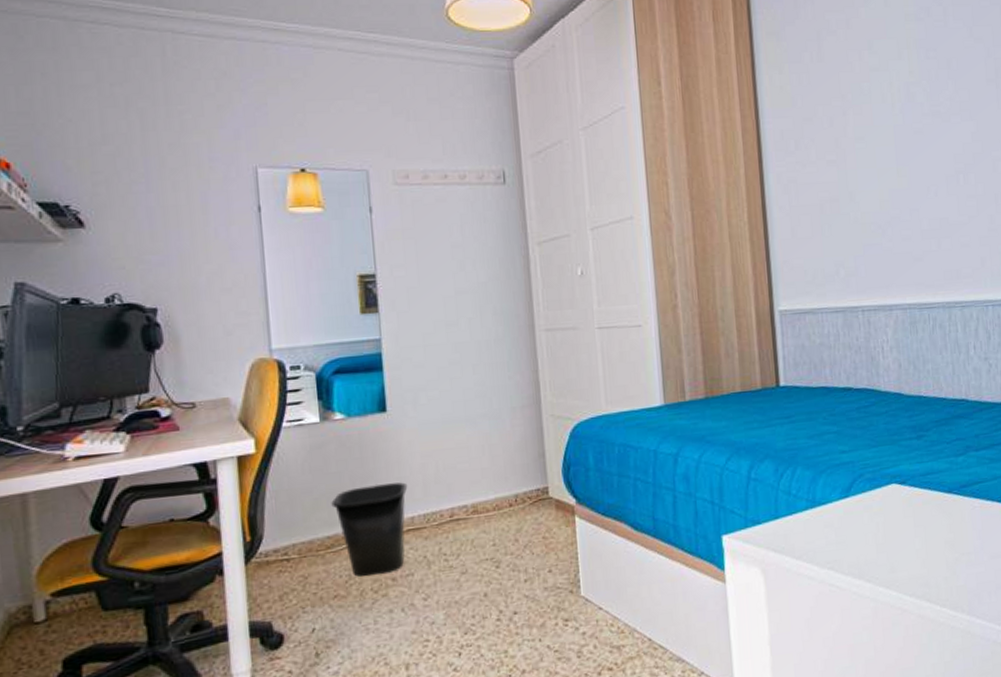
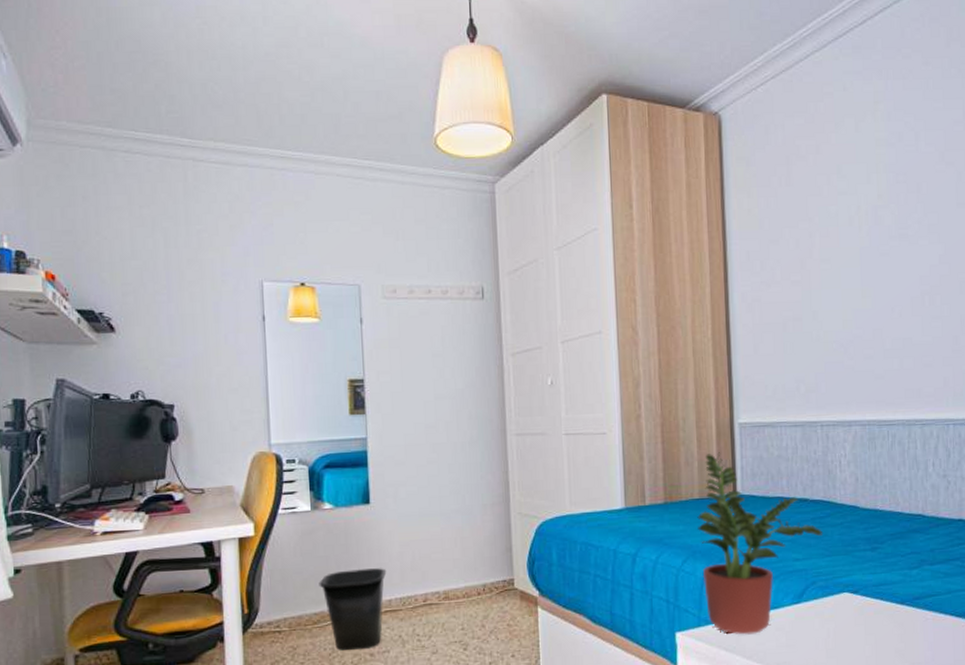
potted plant: none [740,342,869,534] -> present [697,452,824,635]

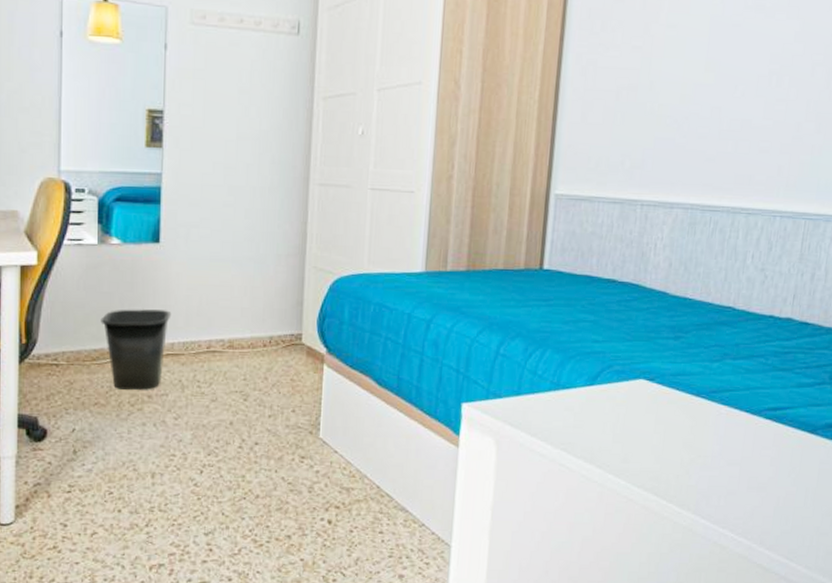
potted plant: present [697,452,824,635] -> none [496,223,628,412]

